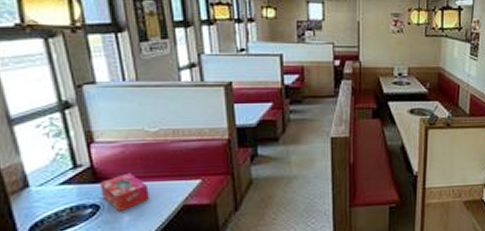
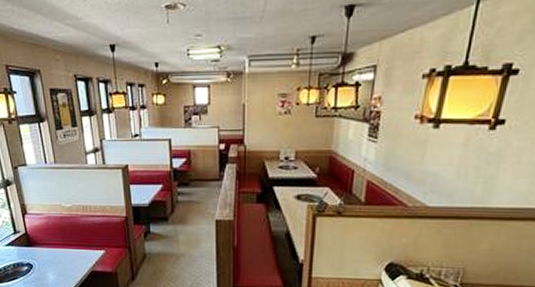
tissue box: present [100,172,149,212] -> none [32,240,66,272]

